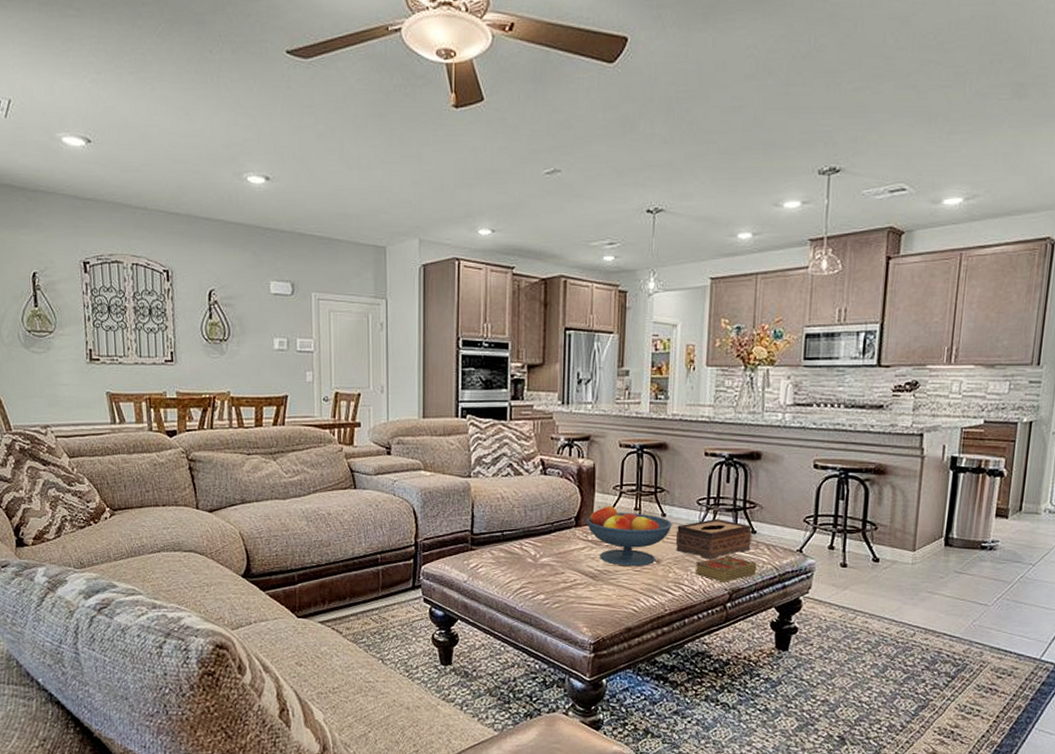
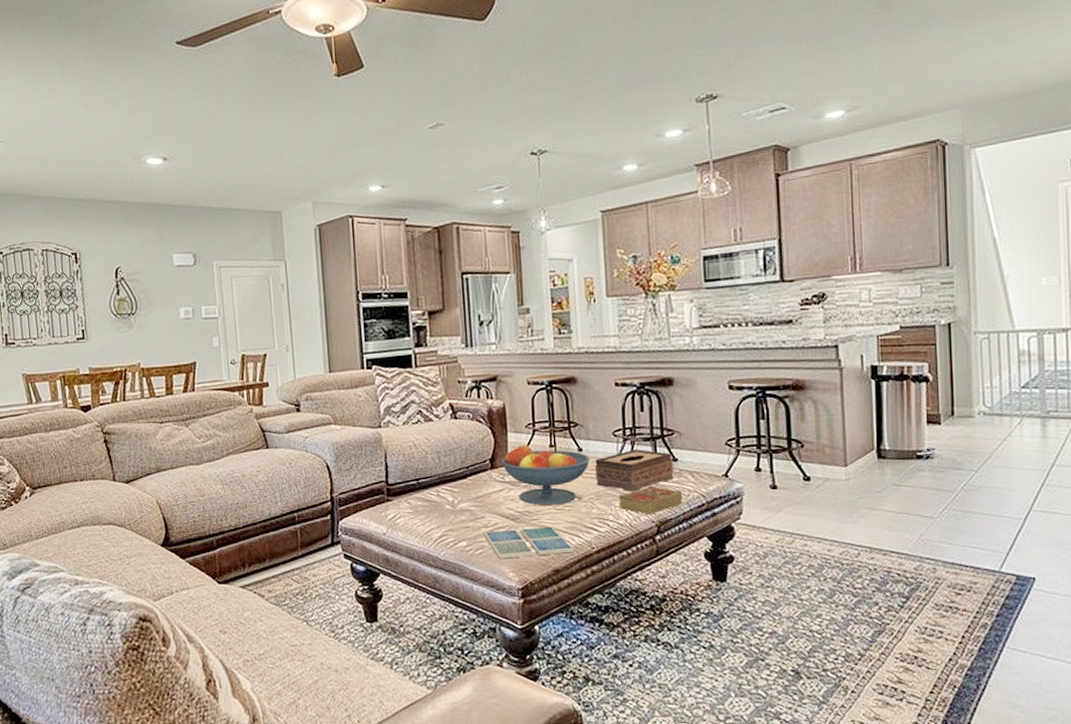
drink coaster: none [562,586,648,614] -> present [484,526,574,559]

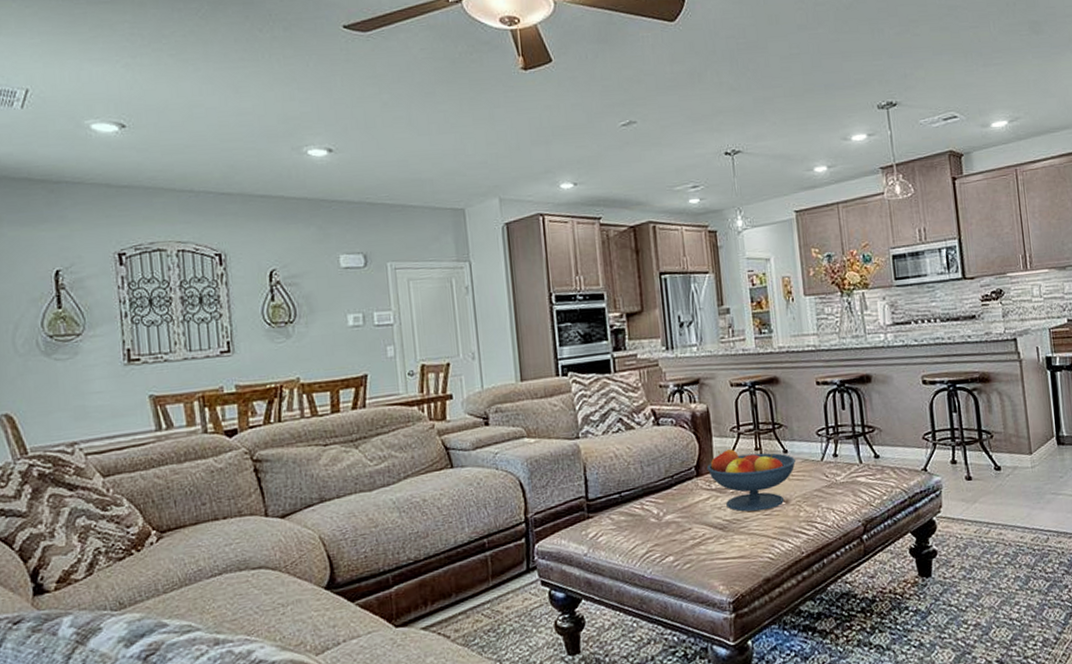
drink coaster: present [484,526,574,559] -> none [691,533,784,573]
tissue box: present [594,448,674,492] -> none [800,447,877,492]
book: present [619,485,683,515] -> none [825,484,887,514]

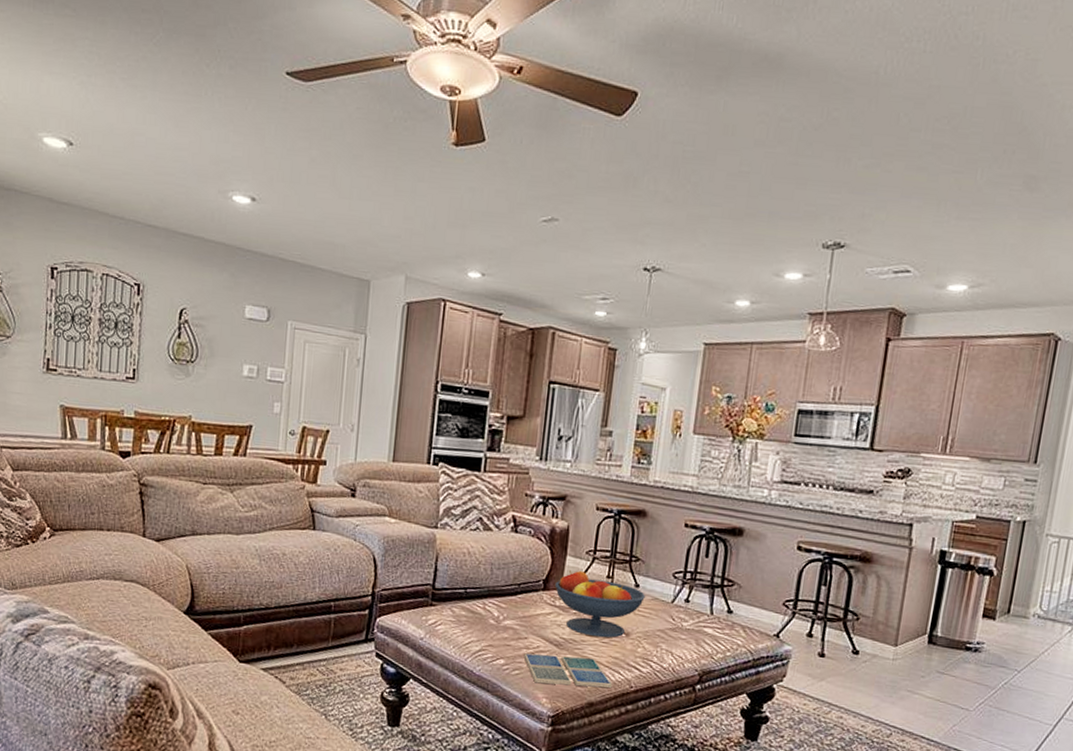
drink coaster: none [691,533,784,573] -> present [523,653,613,688]

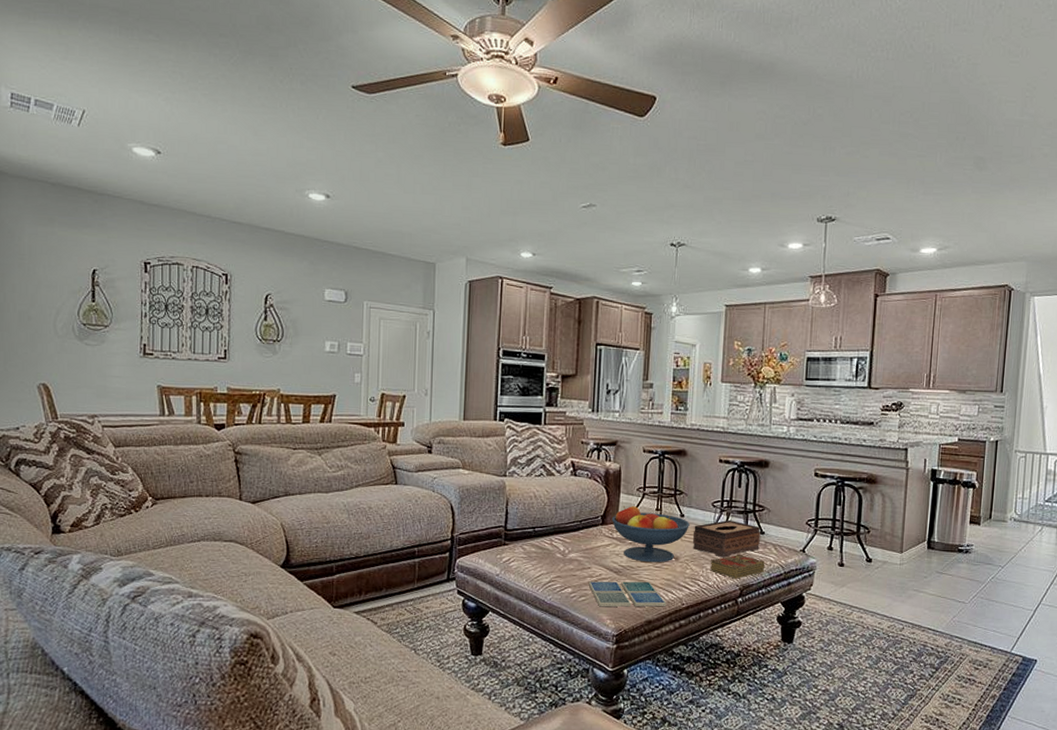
tissue box: none [647,594,728,638] -> present [692,519,761,558]
book: none [666,633,731,663] -> present [710,553,765,579]

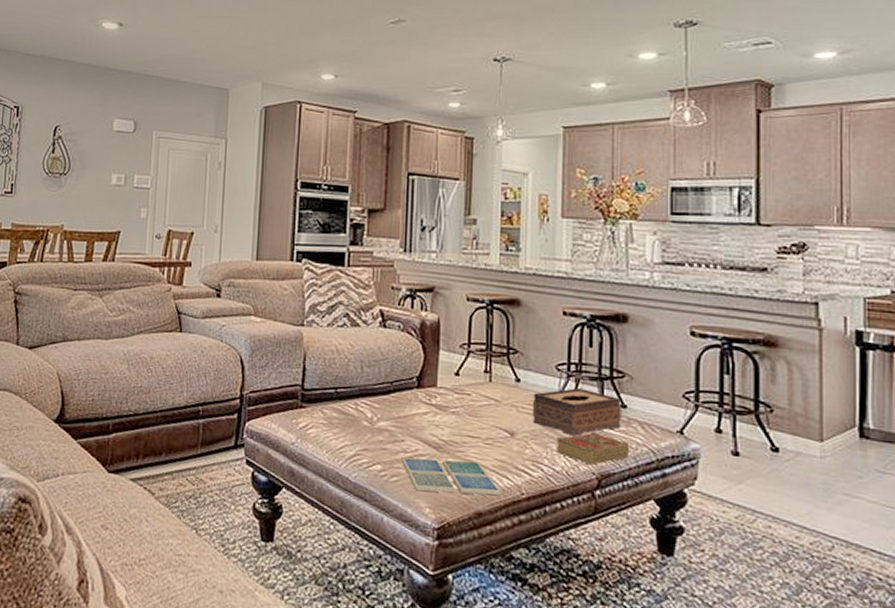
fruit bowl: present [611,506,690,563] -> none [429,365,528,439]

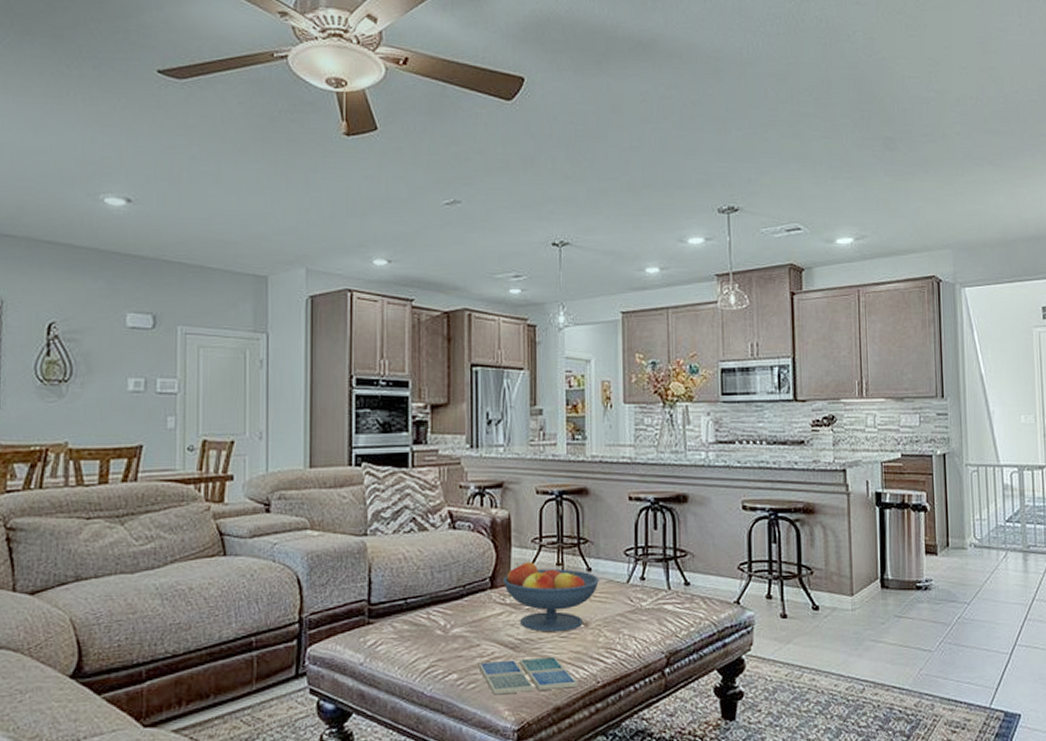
fruit bowl: none [429,365,528,439] -> present [502,562,599,633]
tissue box: present [532,387,621,436] -> none [603,570,685,619]
book: present [557,432,630,465] -> none [628,612,694,644]

